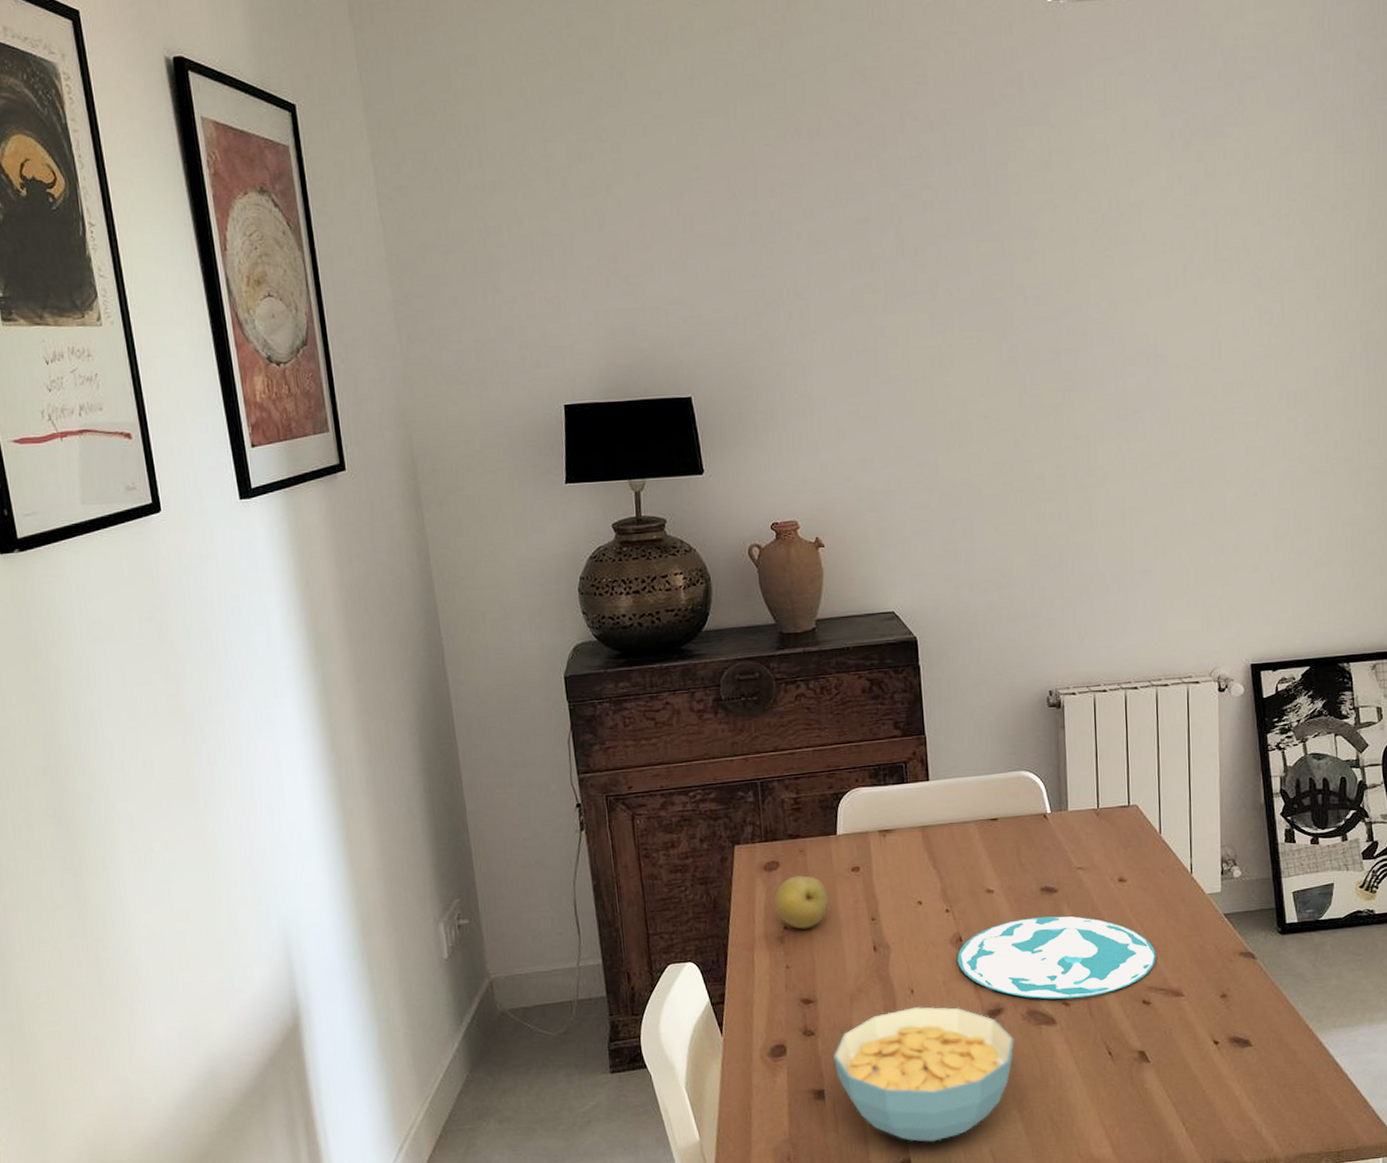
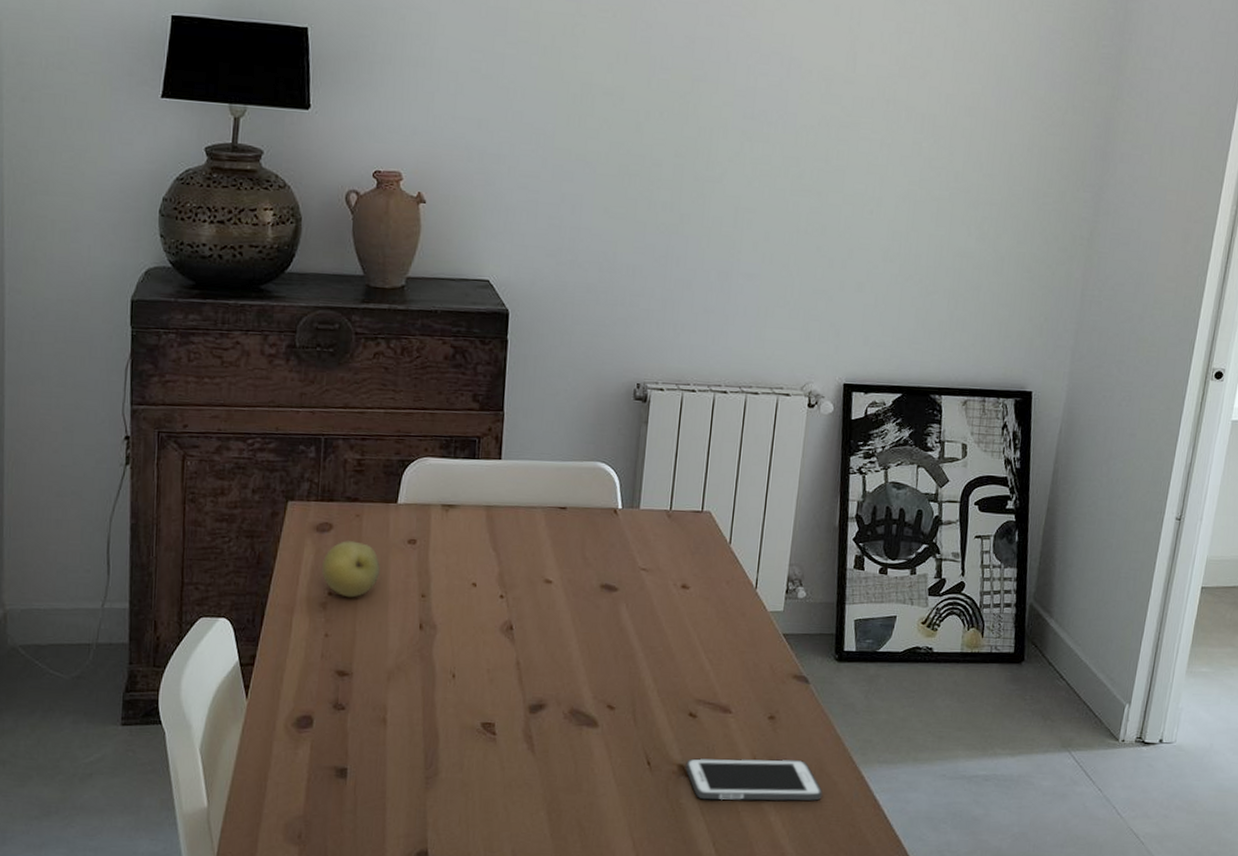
cereal bowl: present [833,1006,1014,1143] -> none [362,691,553,836]
plate: present [957,916,1156,999] -> none [505,614,709,703]
cell phone: none [1146,1034,1285,1082] -> present [685,757,823,801]

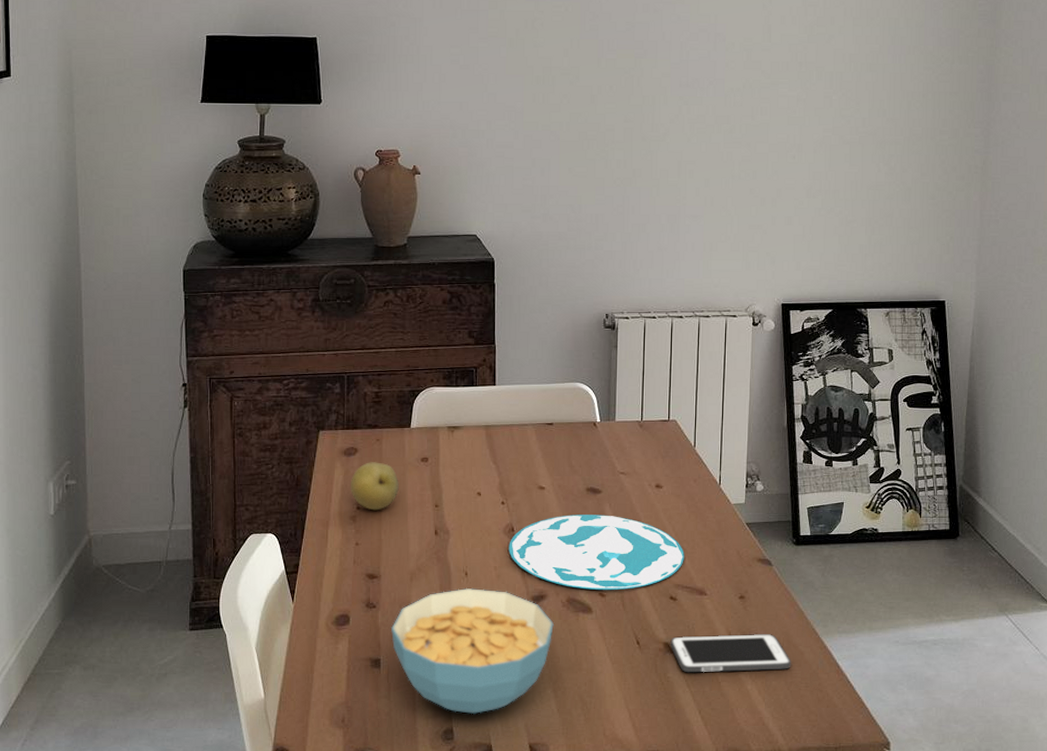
cereal bowl: none [362,691,553,836] -> present [391,587,554,715]
plate: none [505,614,709,703] -> present [509,515,684,590]

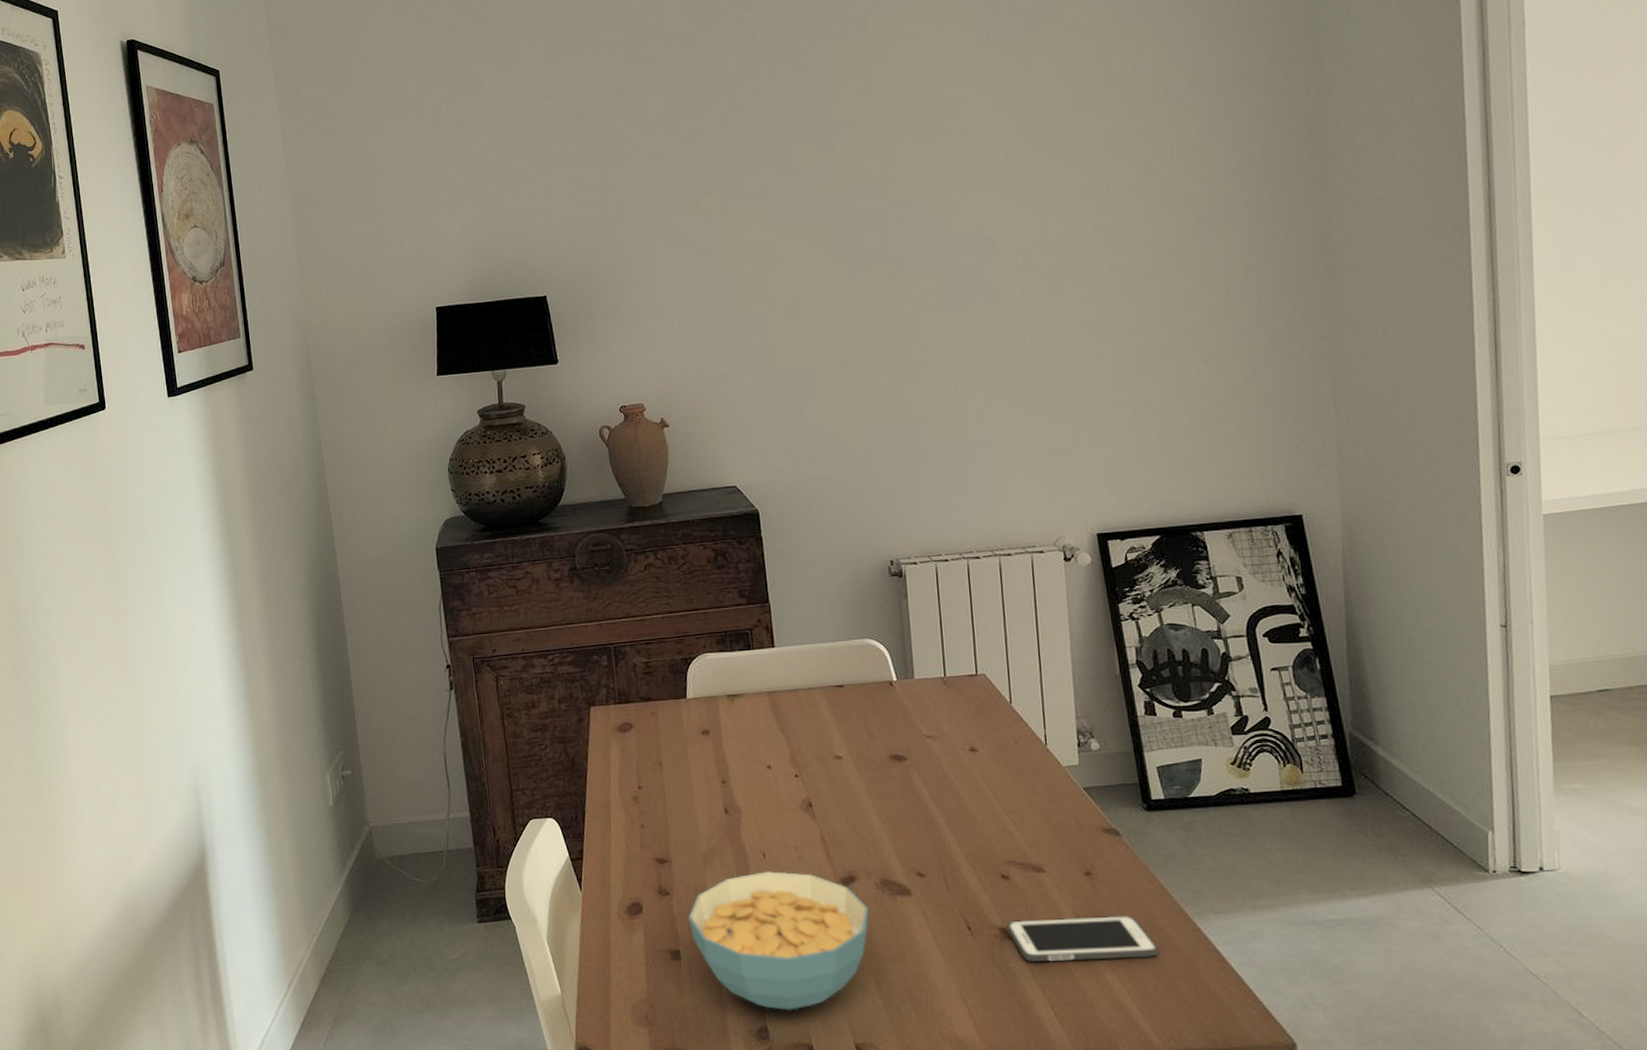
fruit: present [350,462,399,511] -> none [628,737,681,790]
plate: present [509,515,684,590] -> none [808,784,1013,869]

